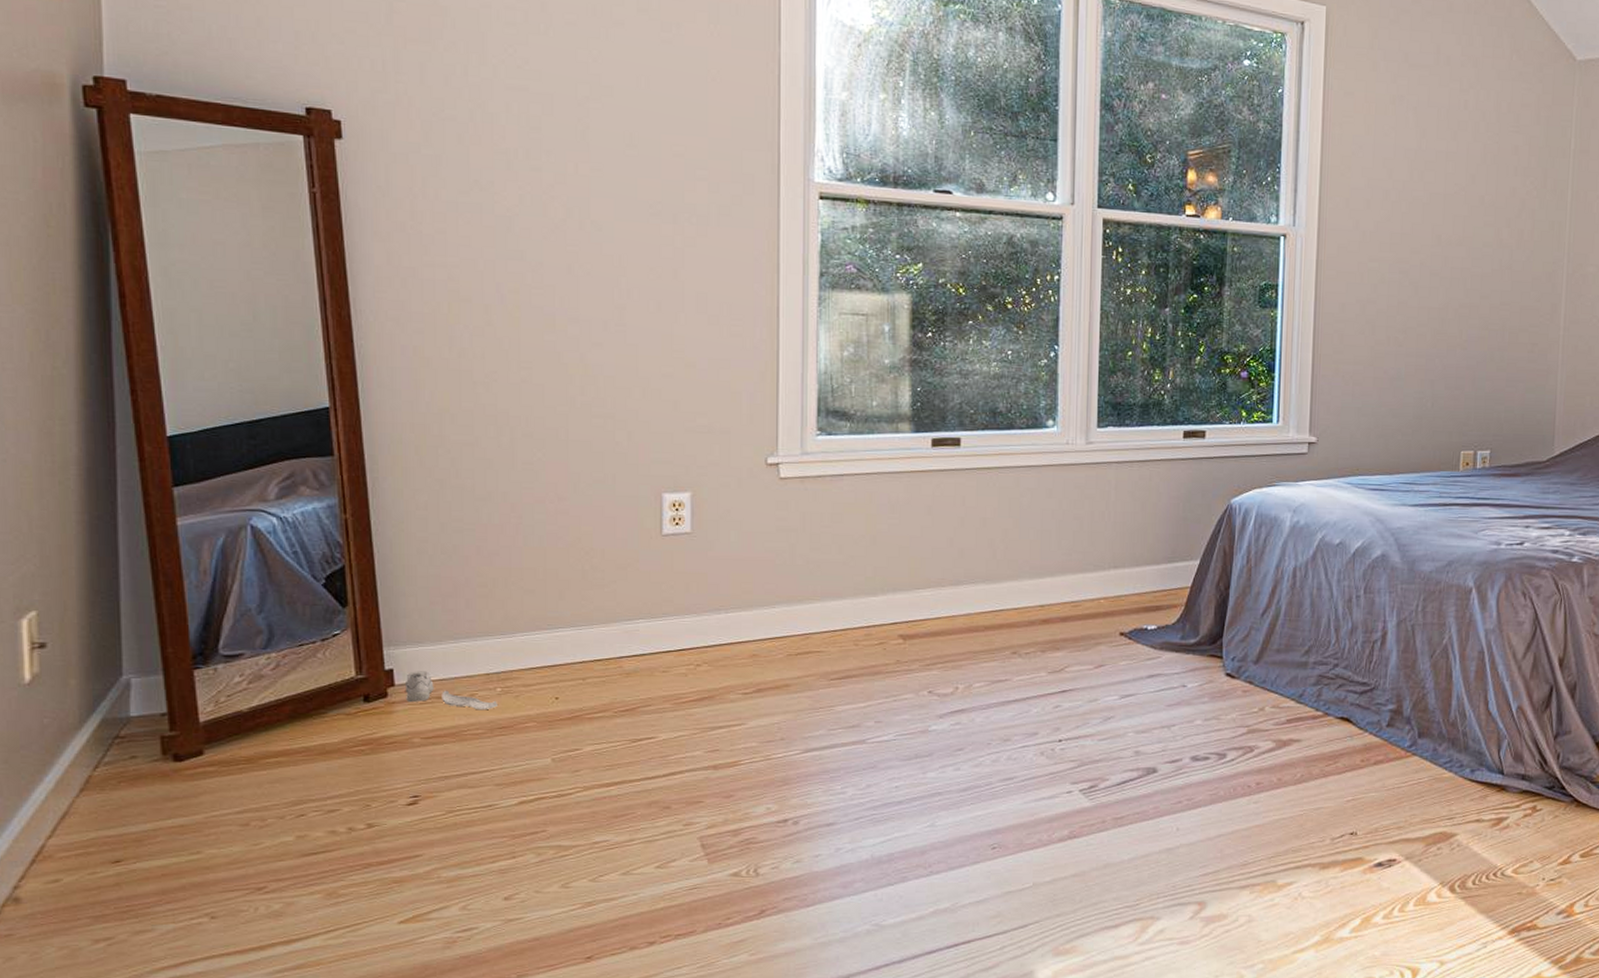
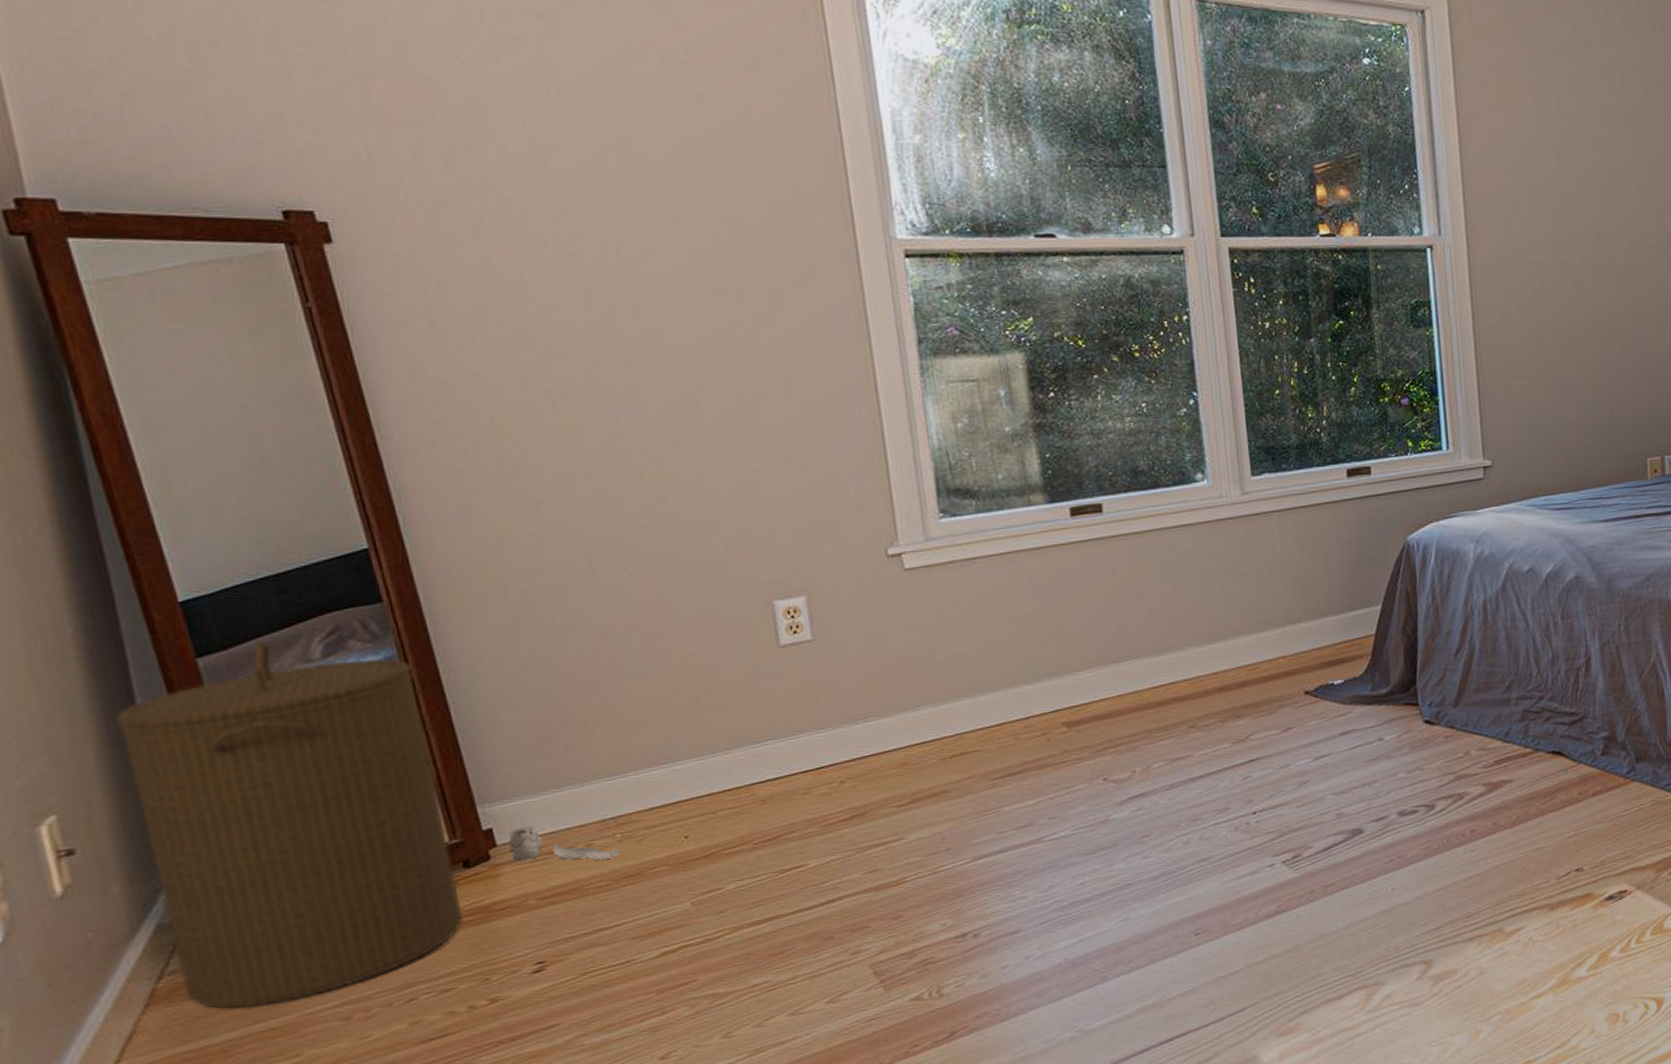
laundry hamper: none [98,478,356,804] -> present [115,641,463,1010]

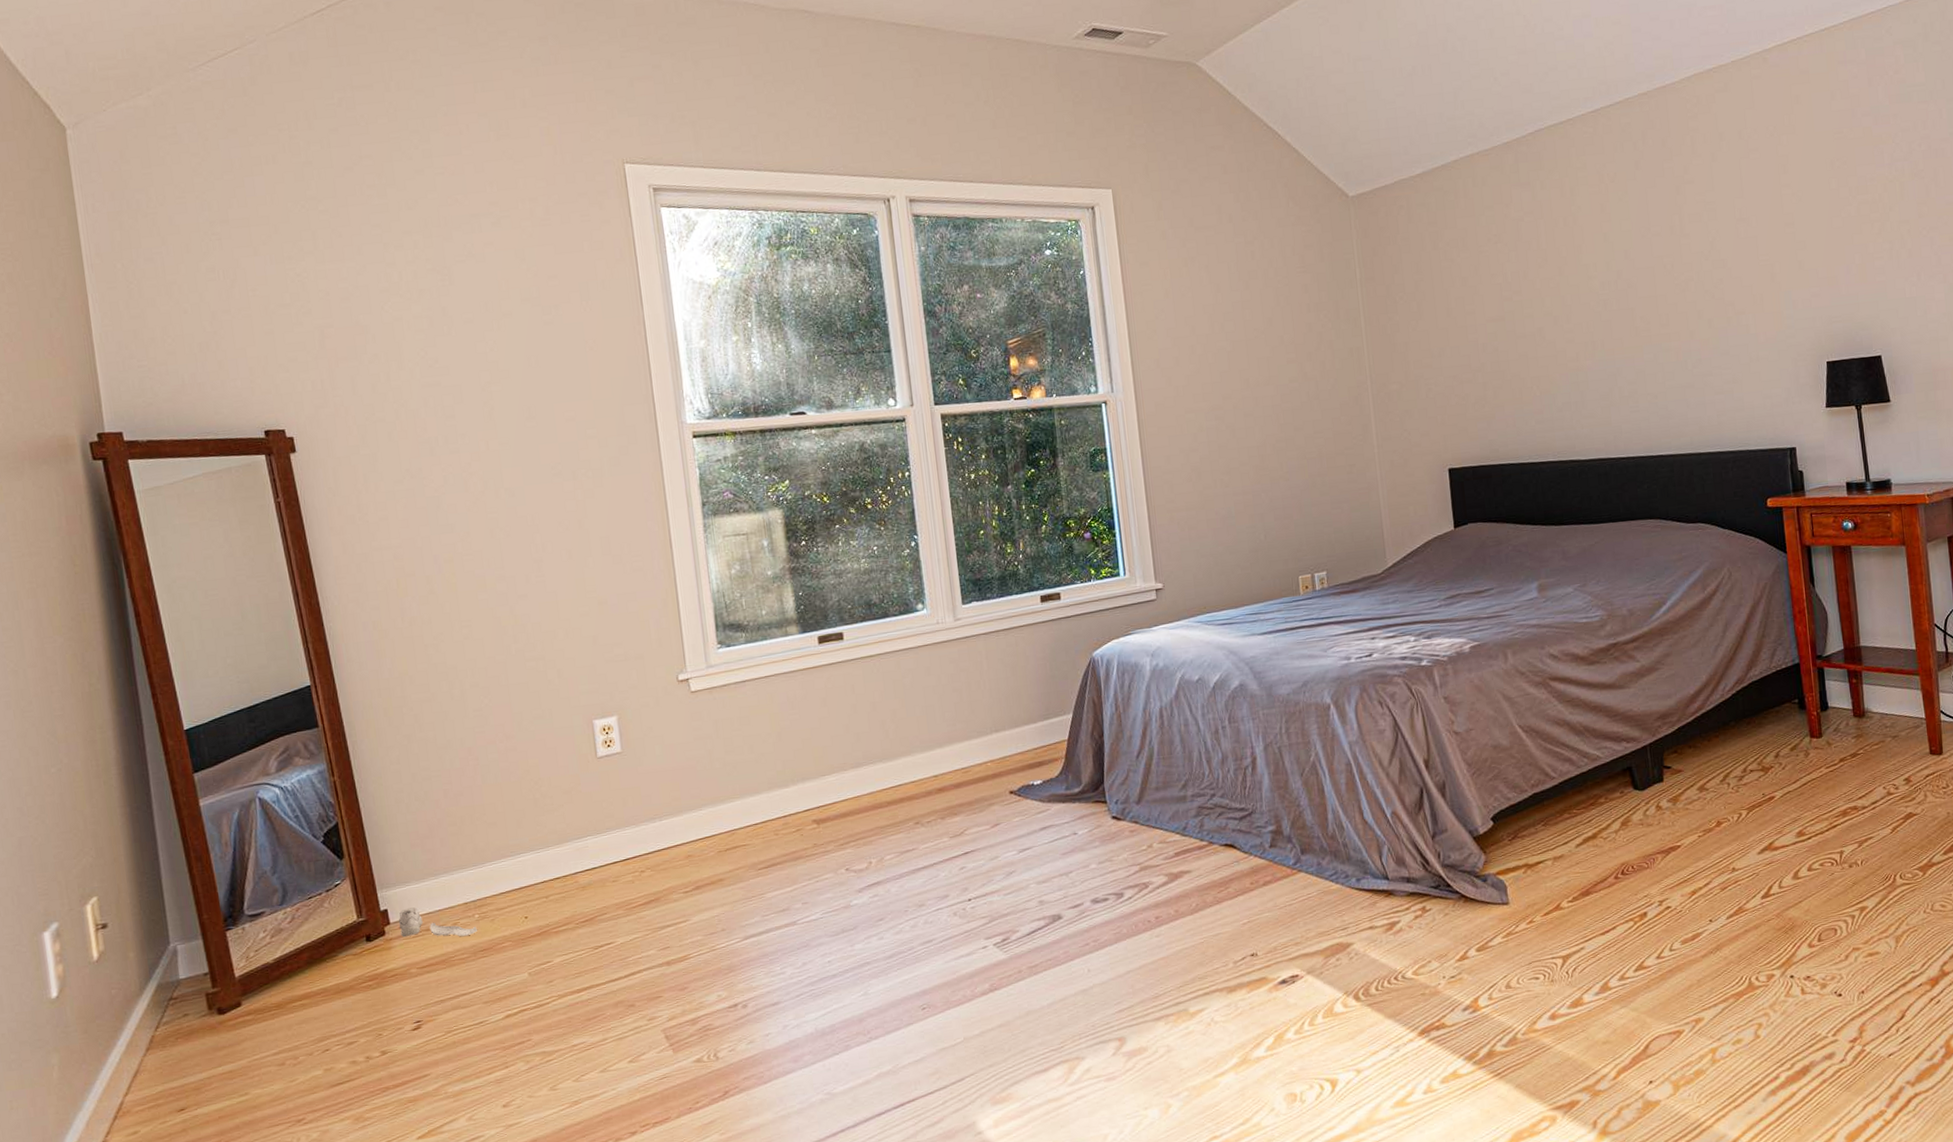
laundry hamper: present [115,641,463,1010] -> none [139,759,364,1054]

